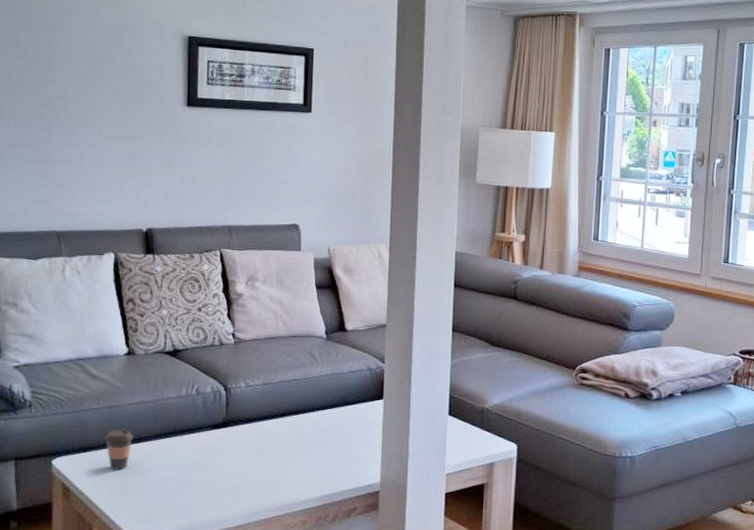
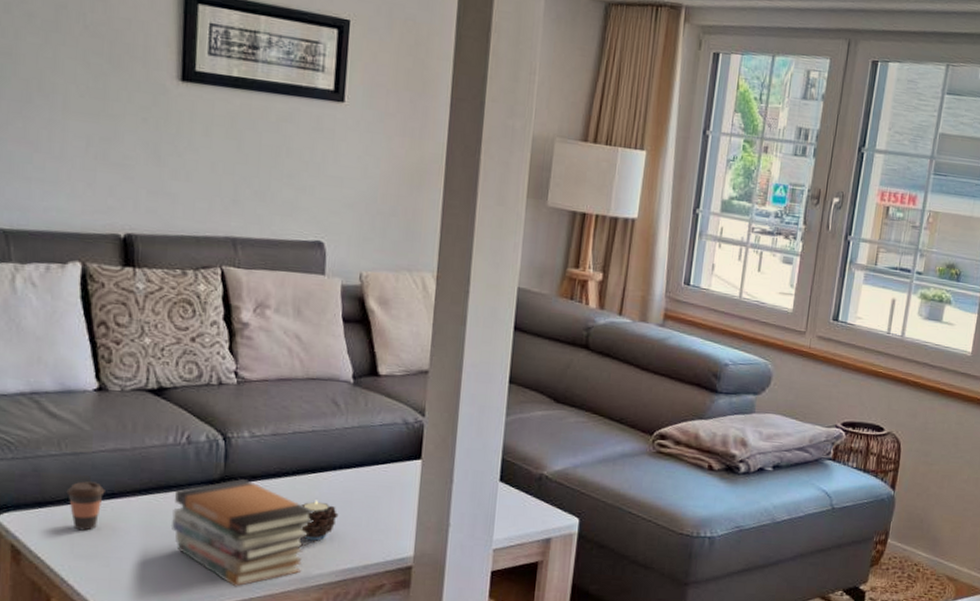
book stack: none [185,421,298,514] -> present [170,478,314,587]
candle: none [288,437,318,472] -> present [301,500,339,541]

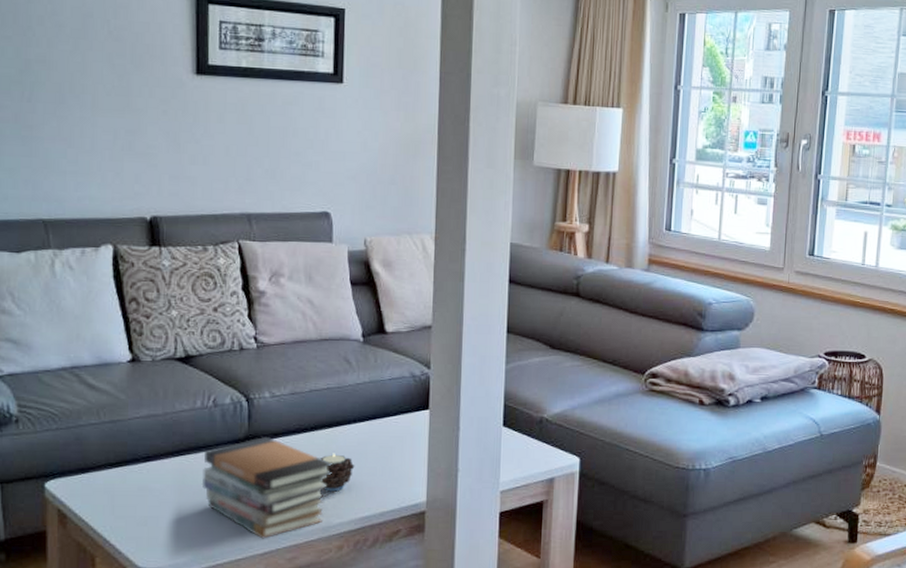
coffee cup: present [66,481,105,531] -> none [106,447,141,493]

